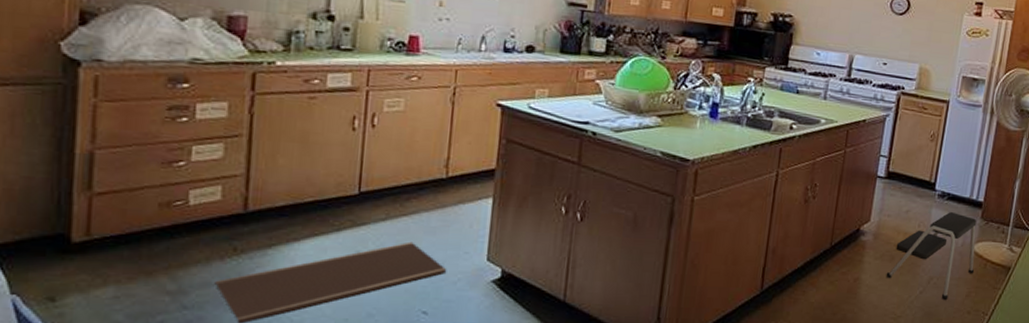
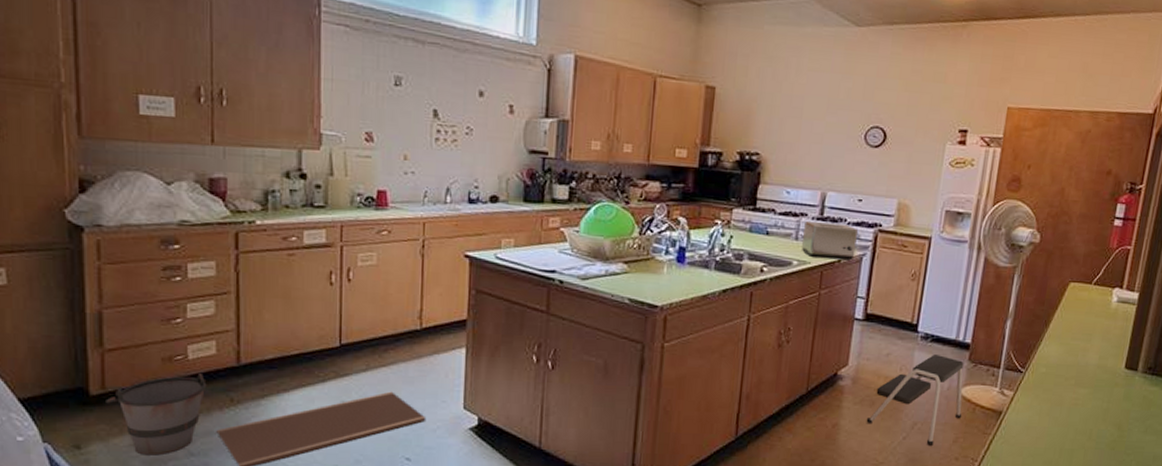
bucket: none [89,219,208,309] -> present [106,372,207,456]
toaster: none [829,82,882,121] -> present [801,221,858,261]

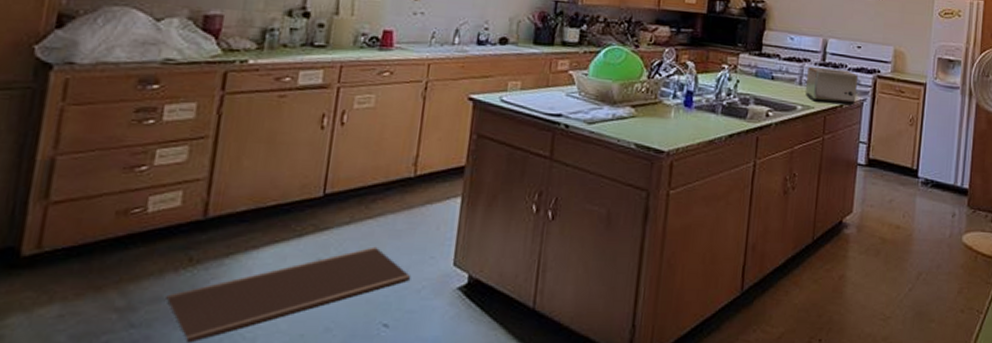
bucket: present [106,372,207,456] -> none [38,227,165,328]
step stool: present [866,355,964,446] -> none [872,201,965,297]

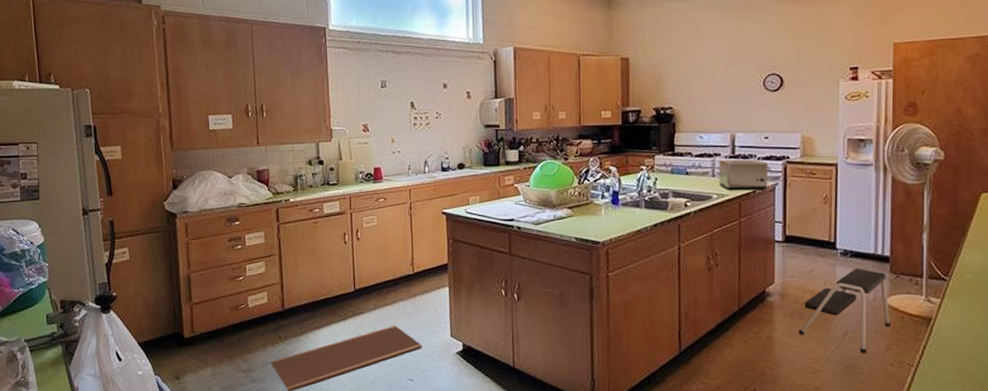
step stool: none [872,201,965,297] -> present [798,269,892,353]

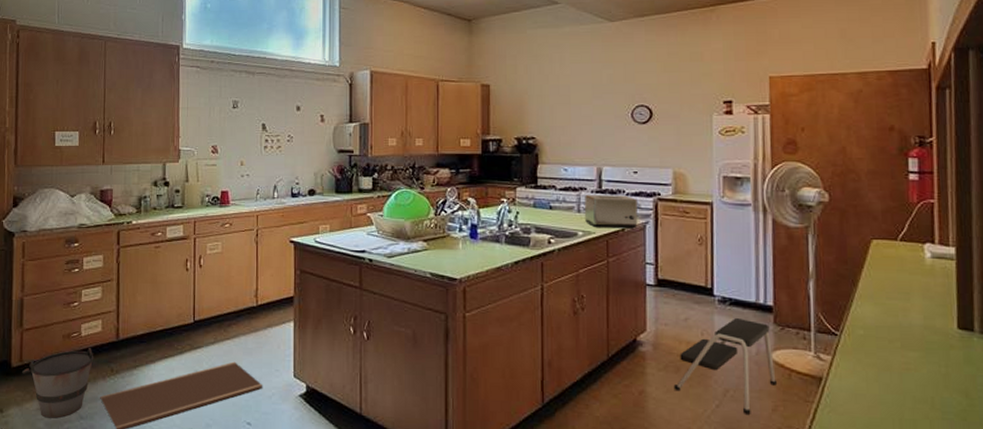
bucket: none [195,317,262,383] -> present [22,347,94,419]

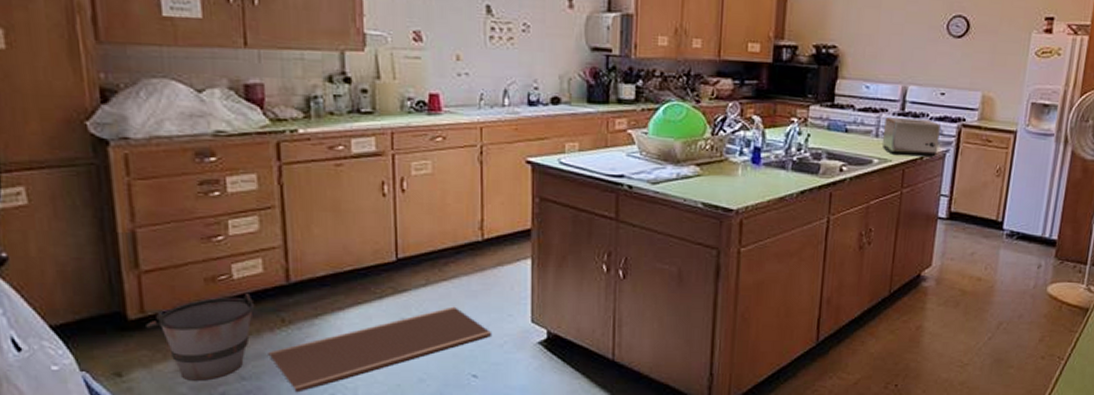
step stool: present [673,318,778,414] -> none [950,252,1051,345]

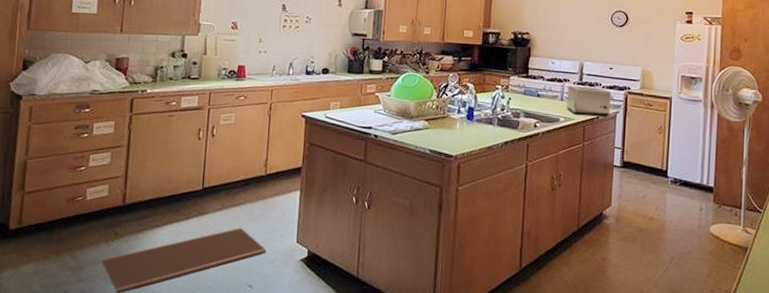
bucket: present [146,292,255,381] -> none [20,211,99,281]

